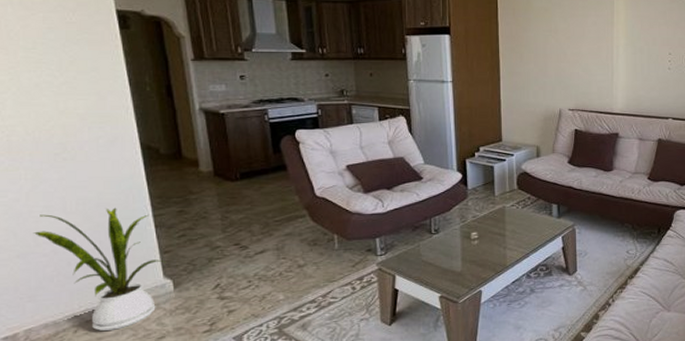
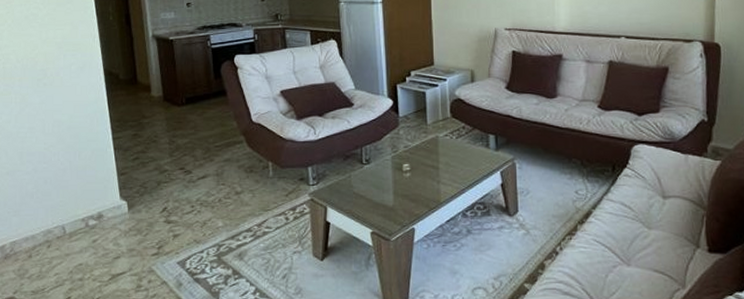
house plant: present [33,207,167,332] -> none [19,130,123,248]

